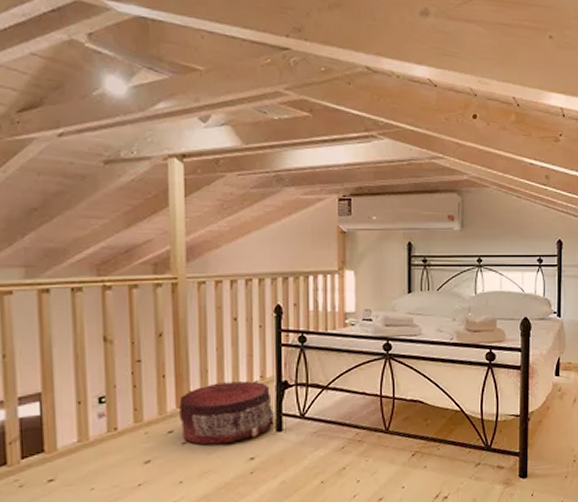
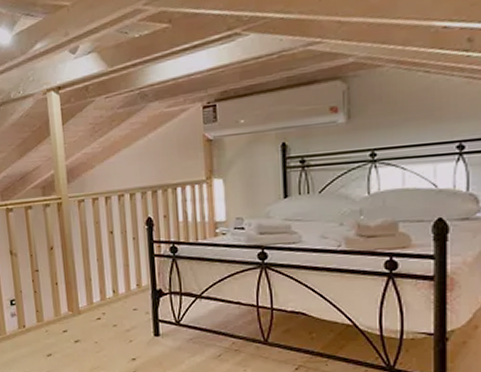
pouf: present [179,381,274,445] -> none [70,288,151,344]

